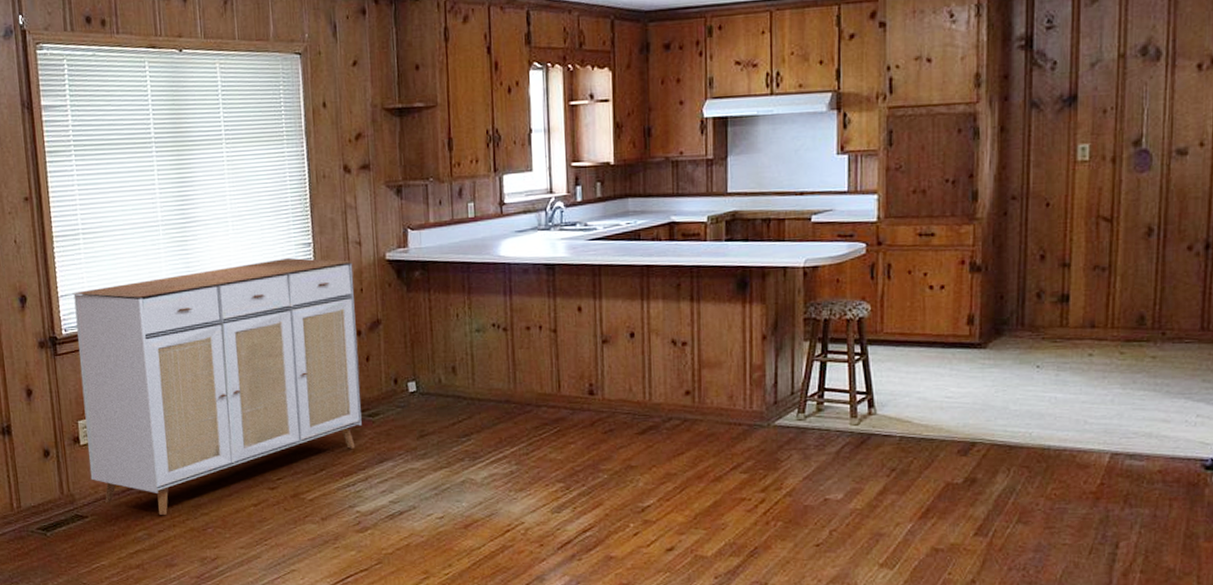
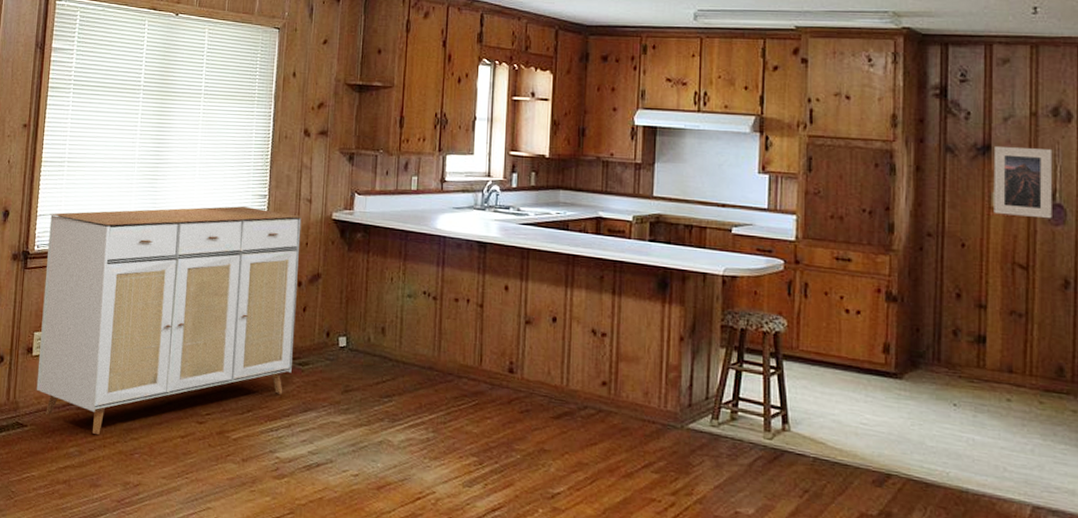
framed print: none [1079,92,1140,168] -> present [993,145,1053,219]

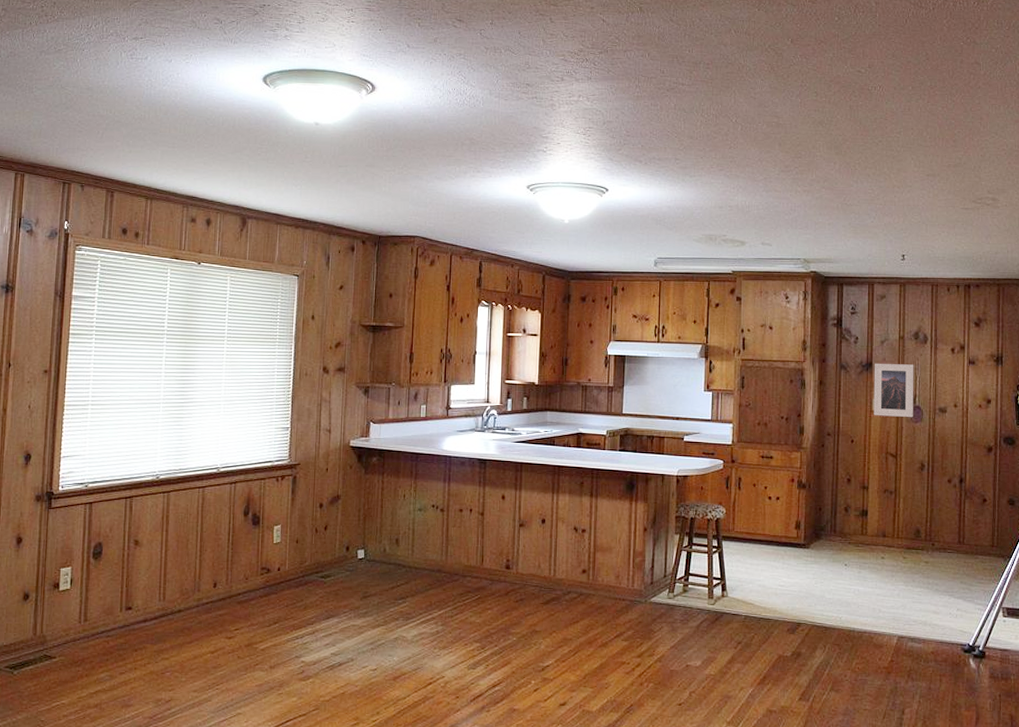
sideboard: present [36,205,302,434] -> none [64,438,322,658]

